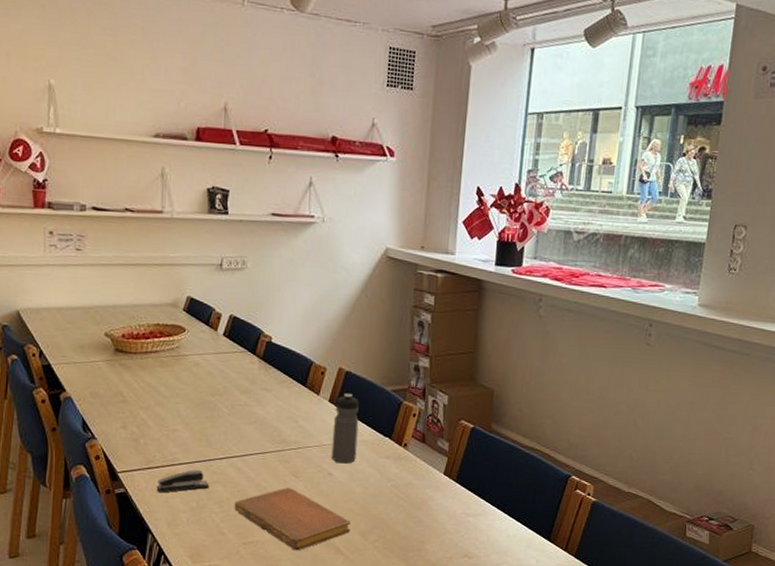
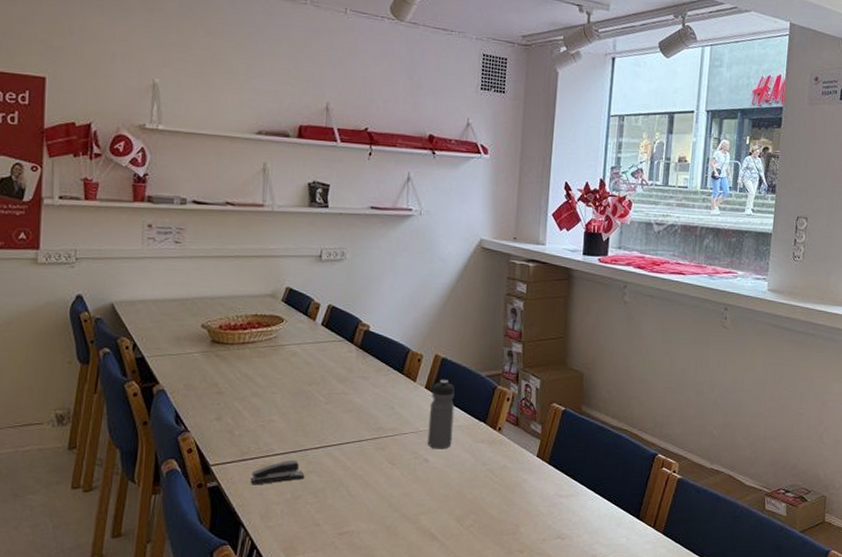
notebook: present [234,487,350,551] -> none [329,475,446,539]

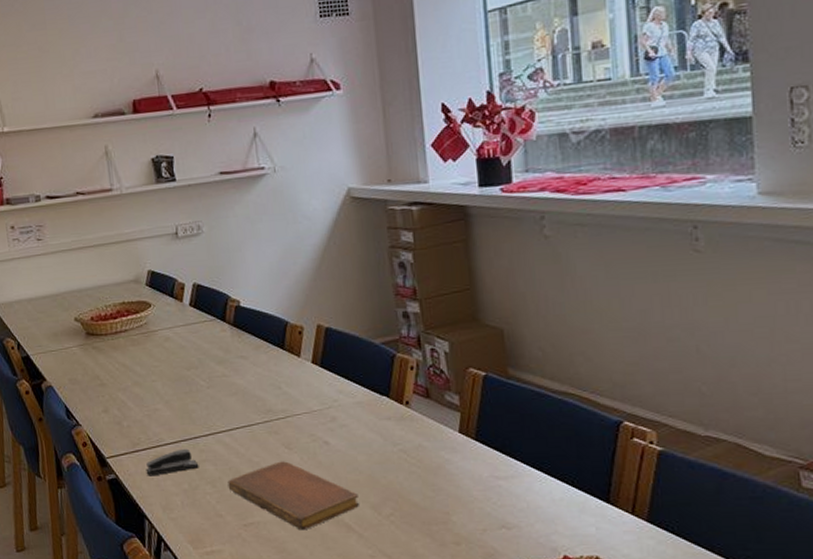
notebook: none [329,475,446,539] -> present [228,461,359,531]
water bottle: present [427,379,455,449] -> none [320,351,353,430]

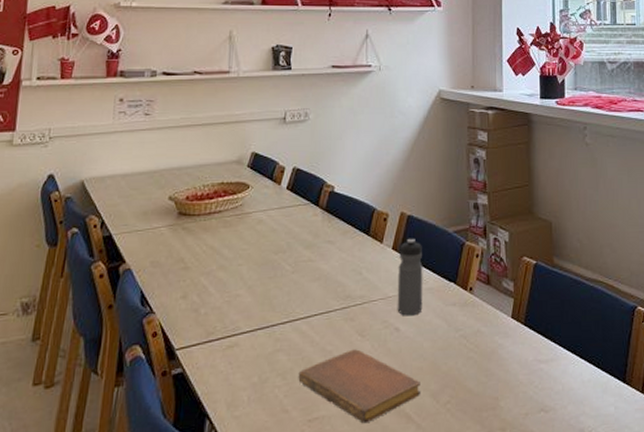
stapler: present [145,448,199,476] -> none [216,337,272,369]
water bottle: none [320,351,353,430] -> present [397,238,423,316]

